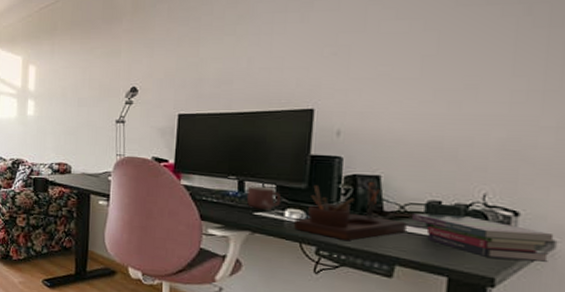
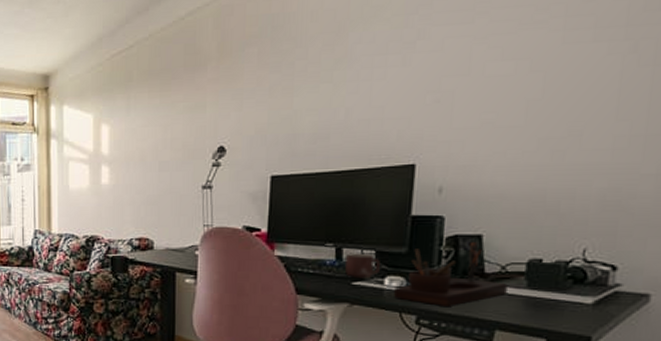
books: present [412,213,554,262] -> none [513,273,650,316]

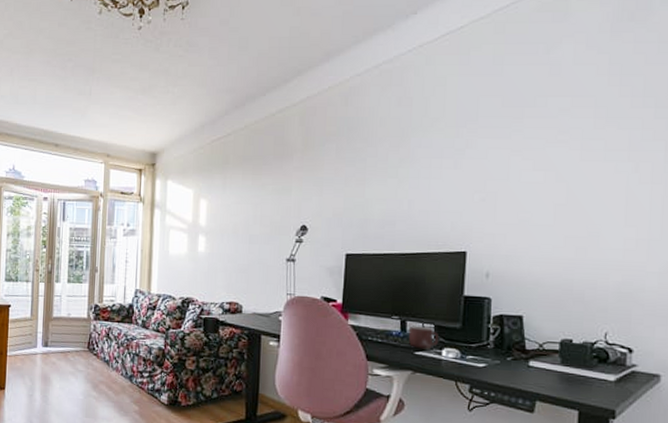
desk organizer: present [394,241,508,308] -> none [450,321,545,379]

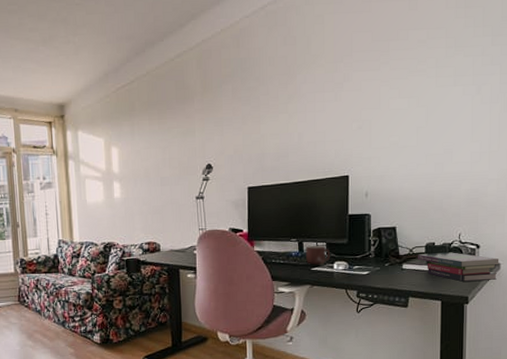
books: none [549,351,659,394] -> present [418,252,499,282]

